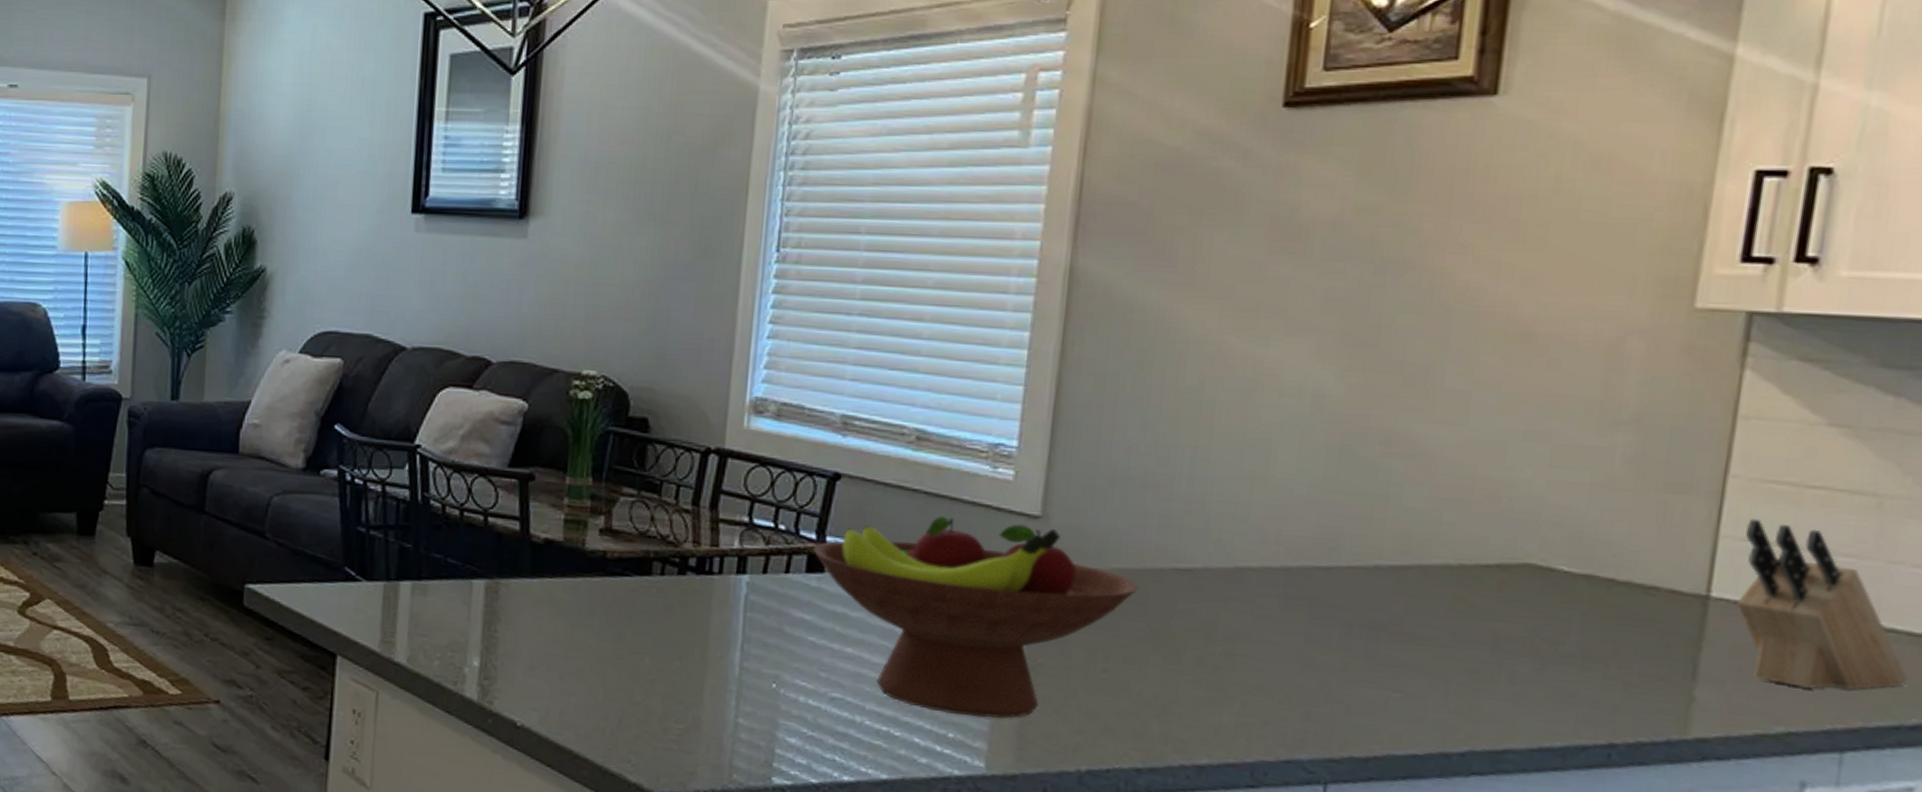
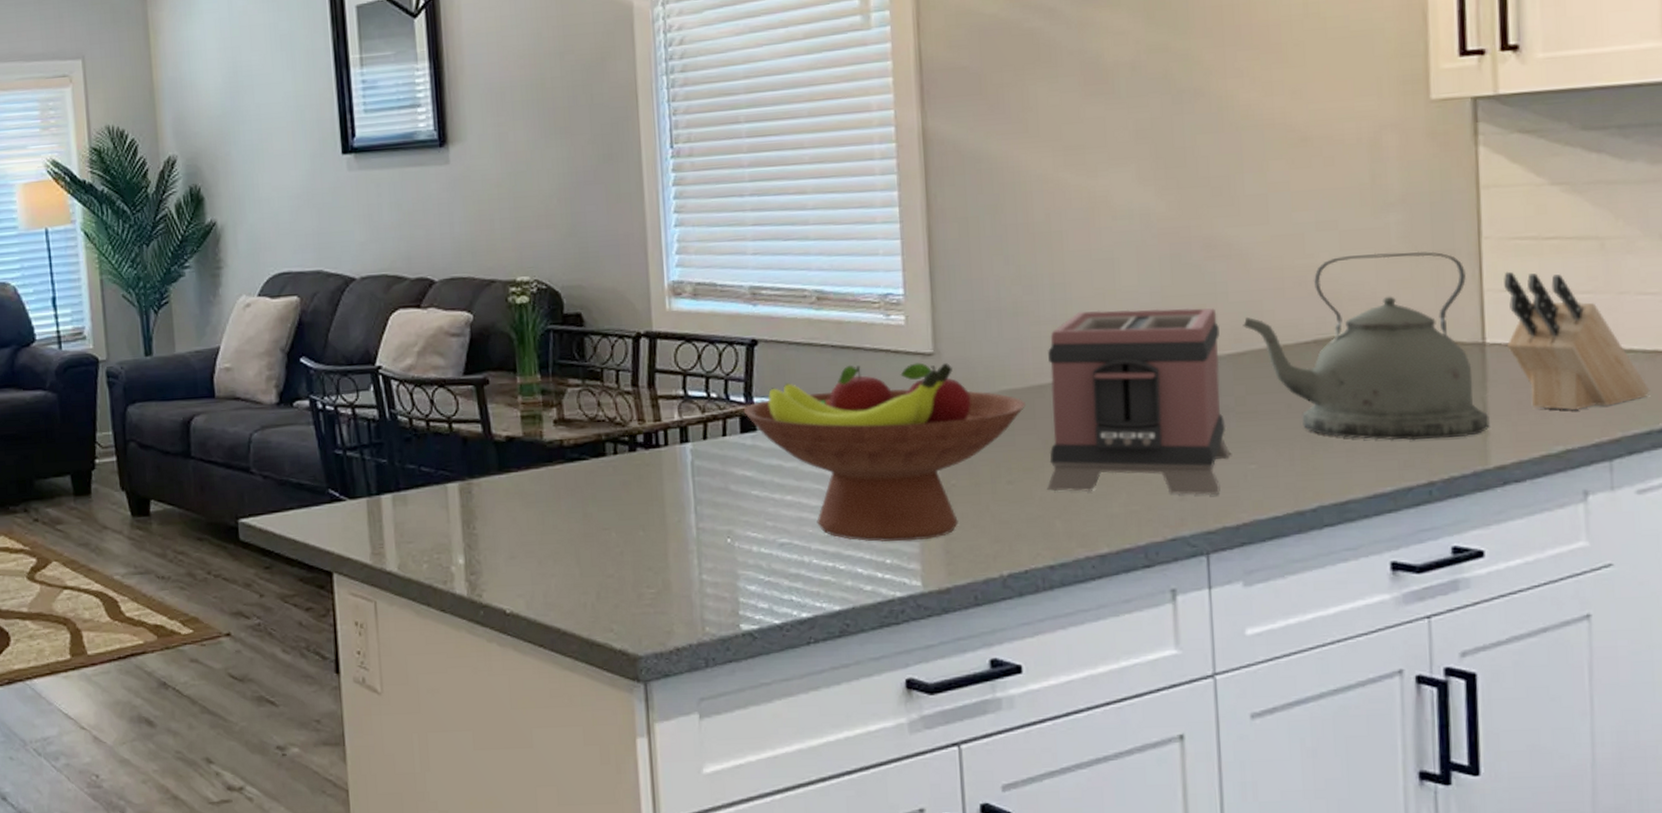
toaster: none [1148,493,1385,720] -> present [1047,307,1231,496]
kettle: none [1414,474,1702,700] -> present [1243,251,1490,441]

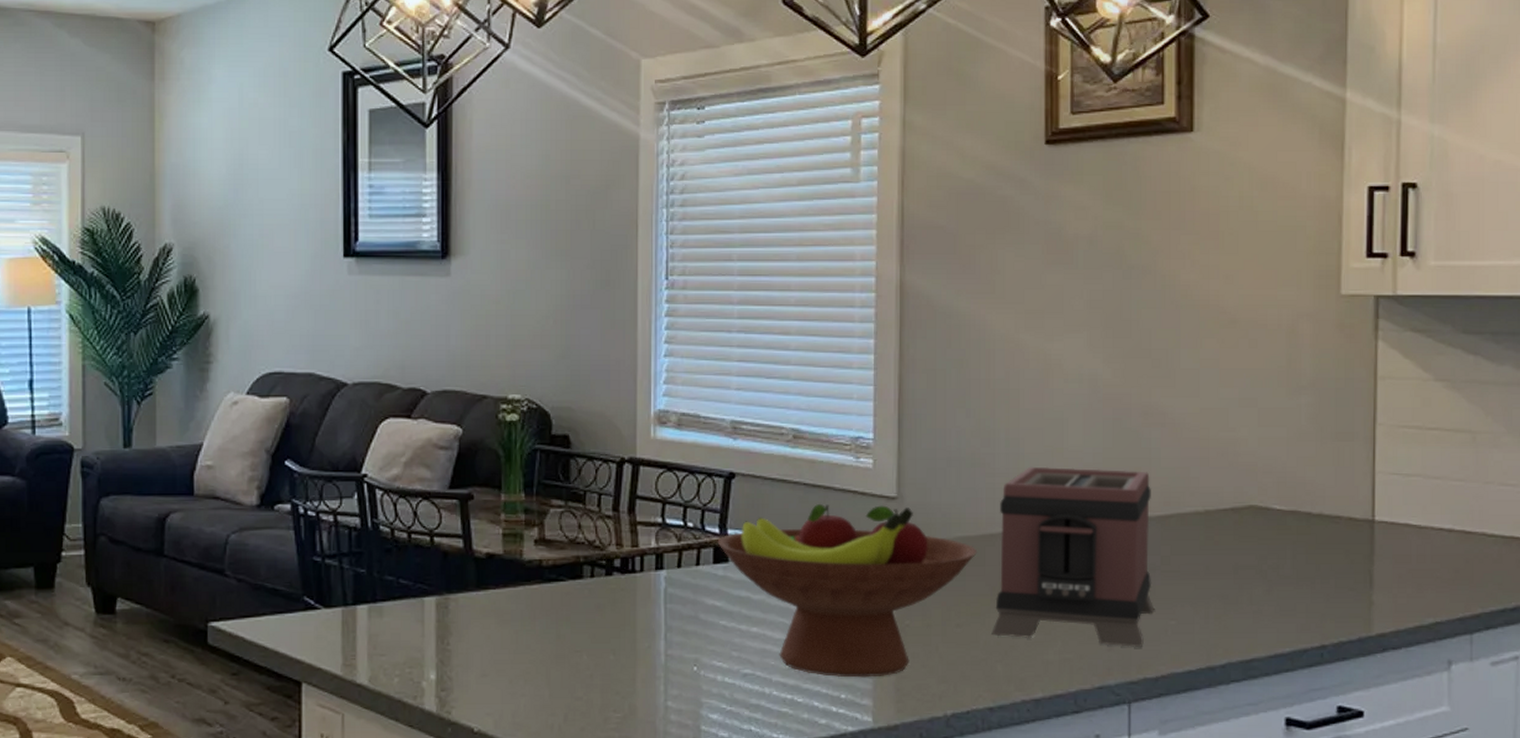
kettle: present [1243,251,1490,441] -> none [1172,431,1374,606]
knife block: present [1504,271,1650,410] -> none [1392,456,1506,586]

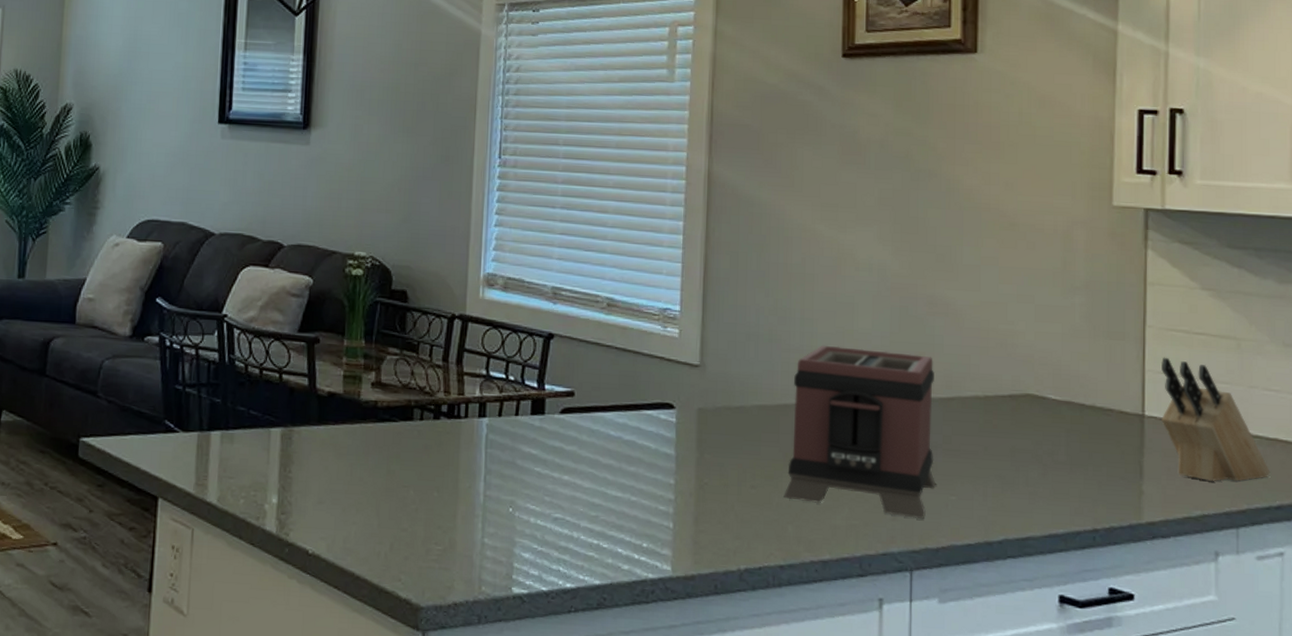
fruit bowl: present [717,503,977,678] -> none [535,366,772,530]
knife block: none [1392,456,1506,586] -> present [1161,357,1271,481]

